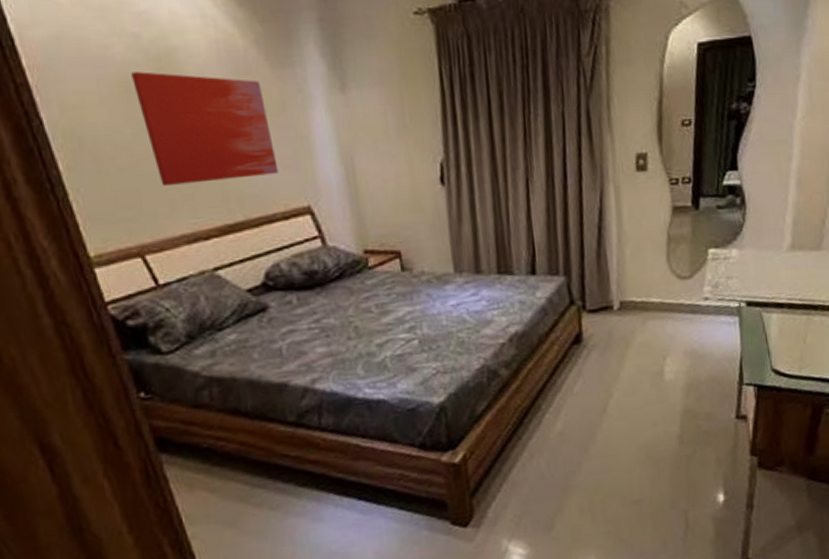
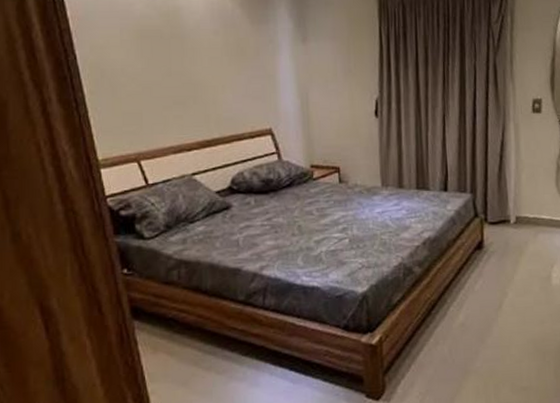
wall art: present [131,72,279,186] -> none [146,23,250,108]

